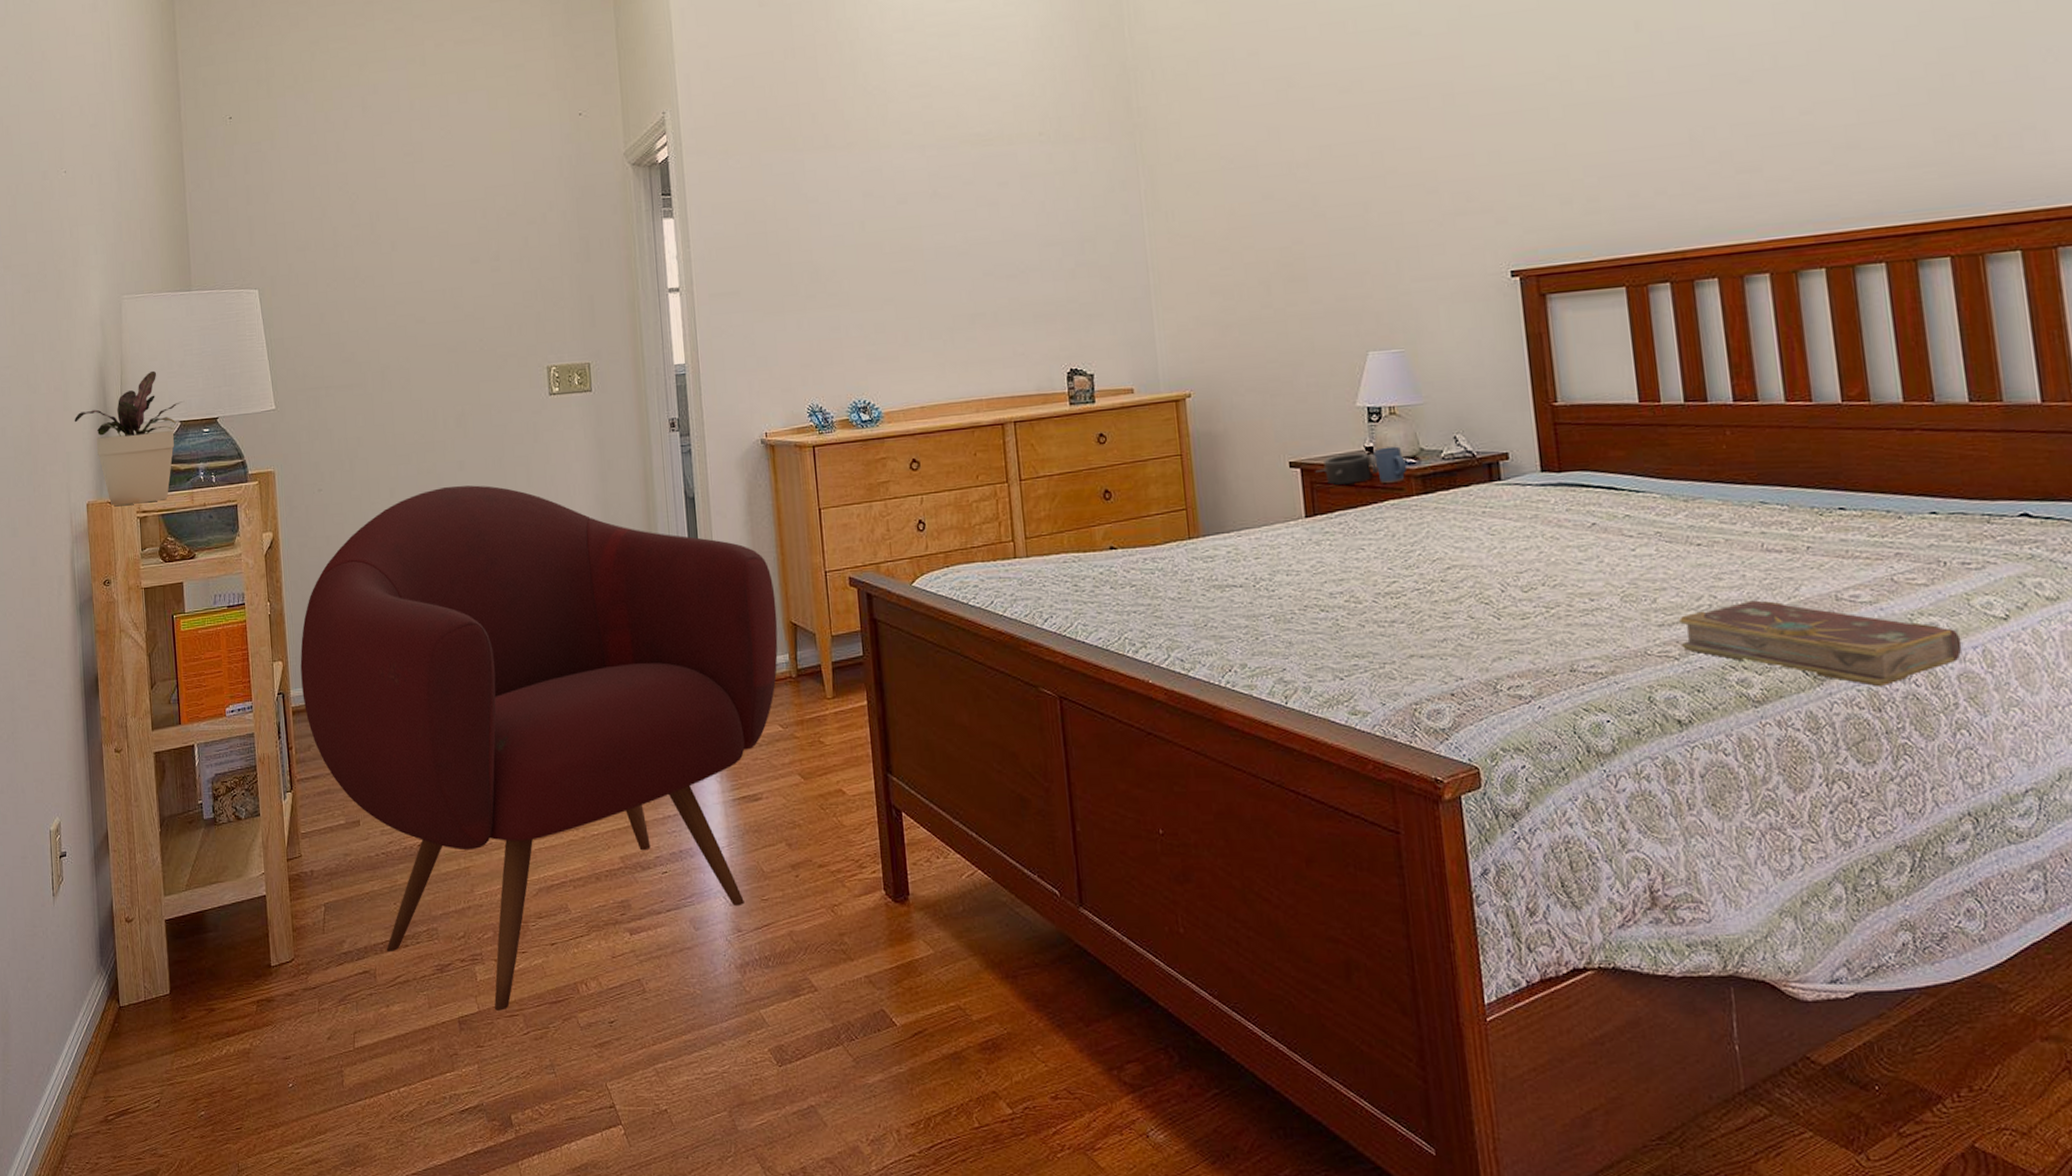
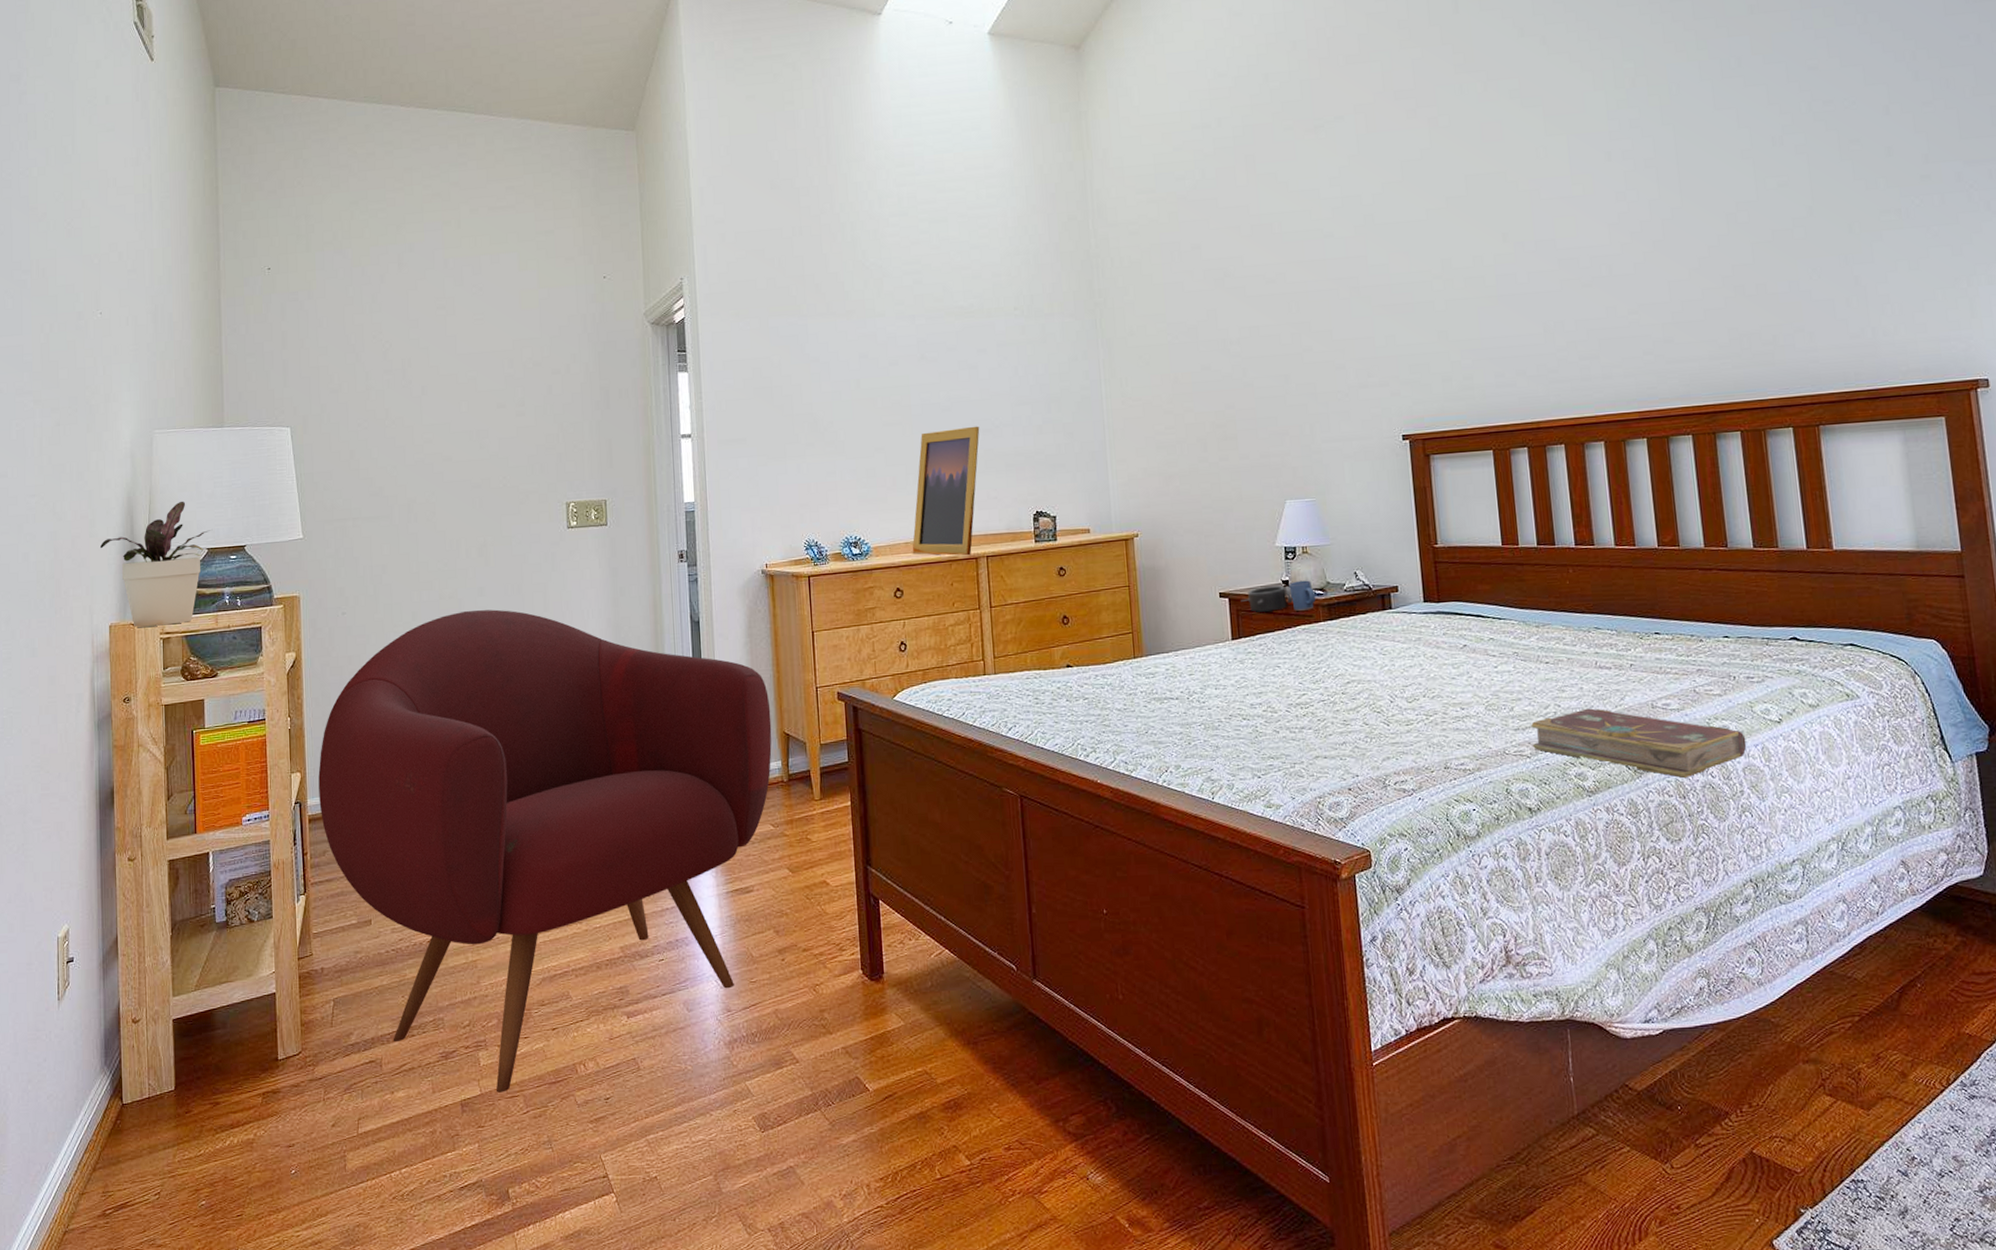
picture frame: none [928,271,1003,422] -> present [912,426,980,556]

